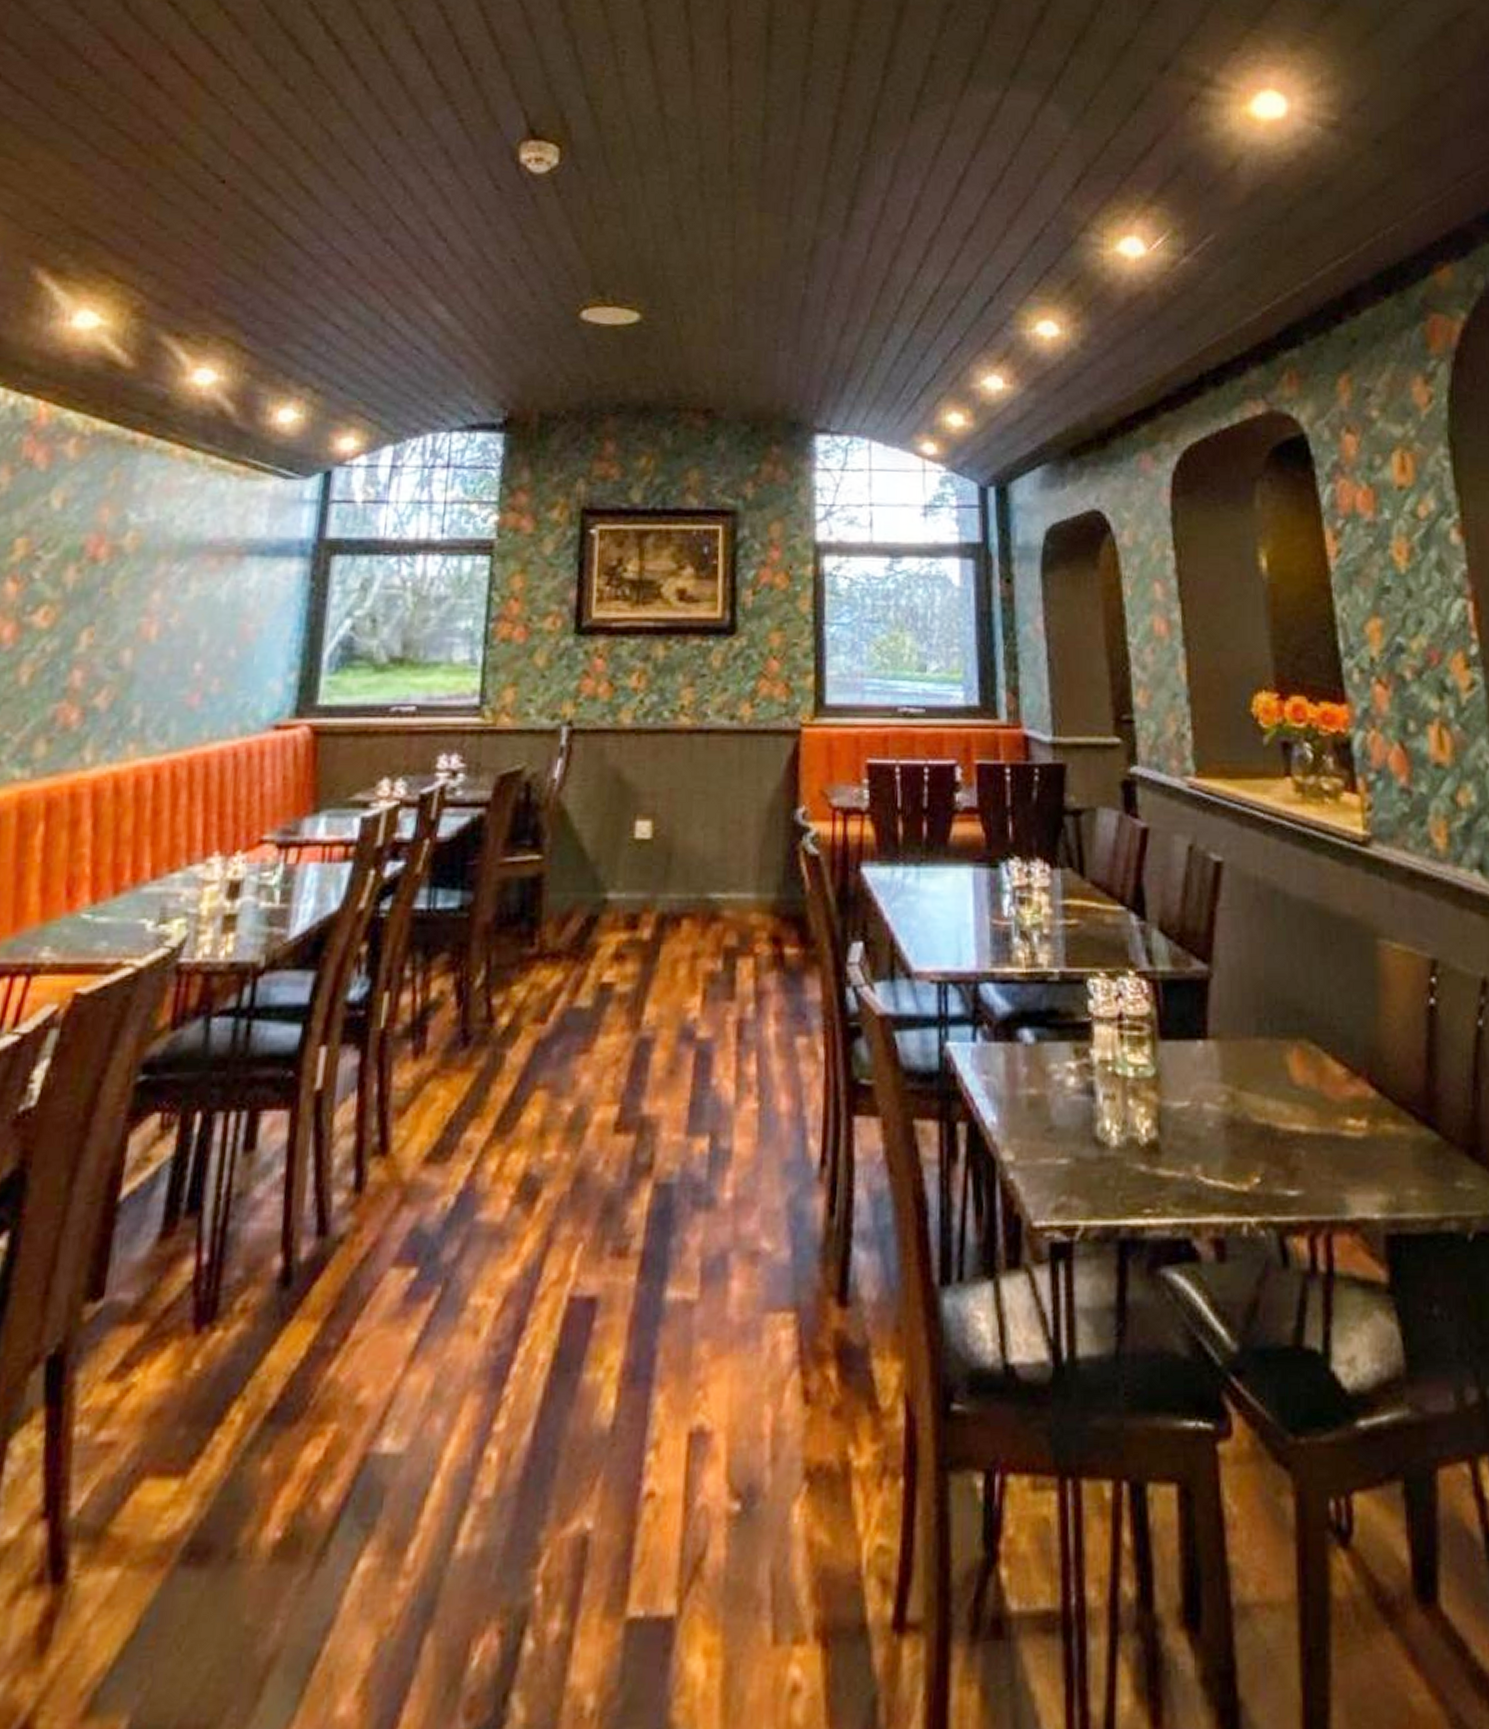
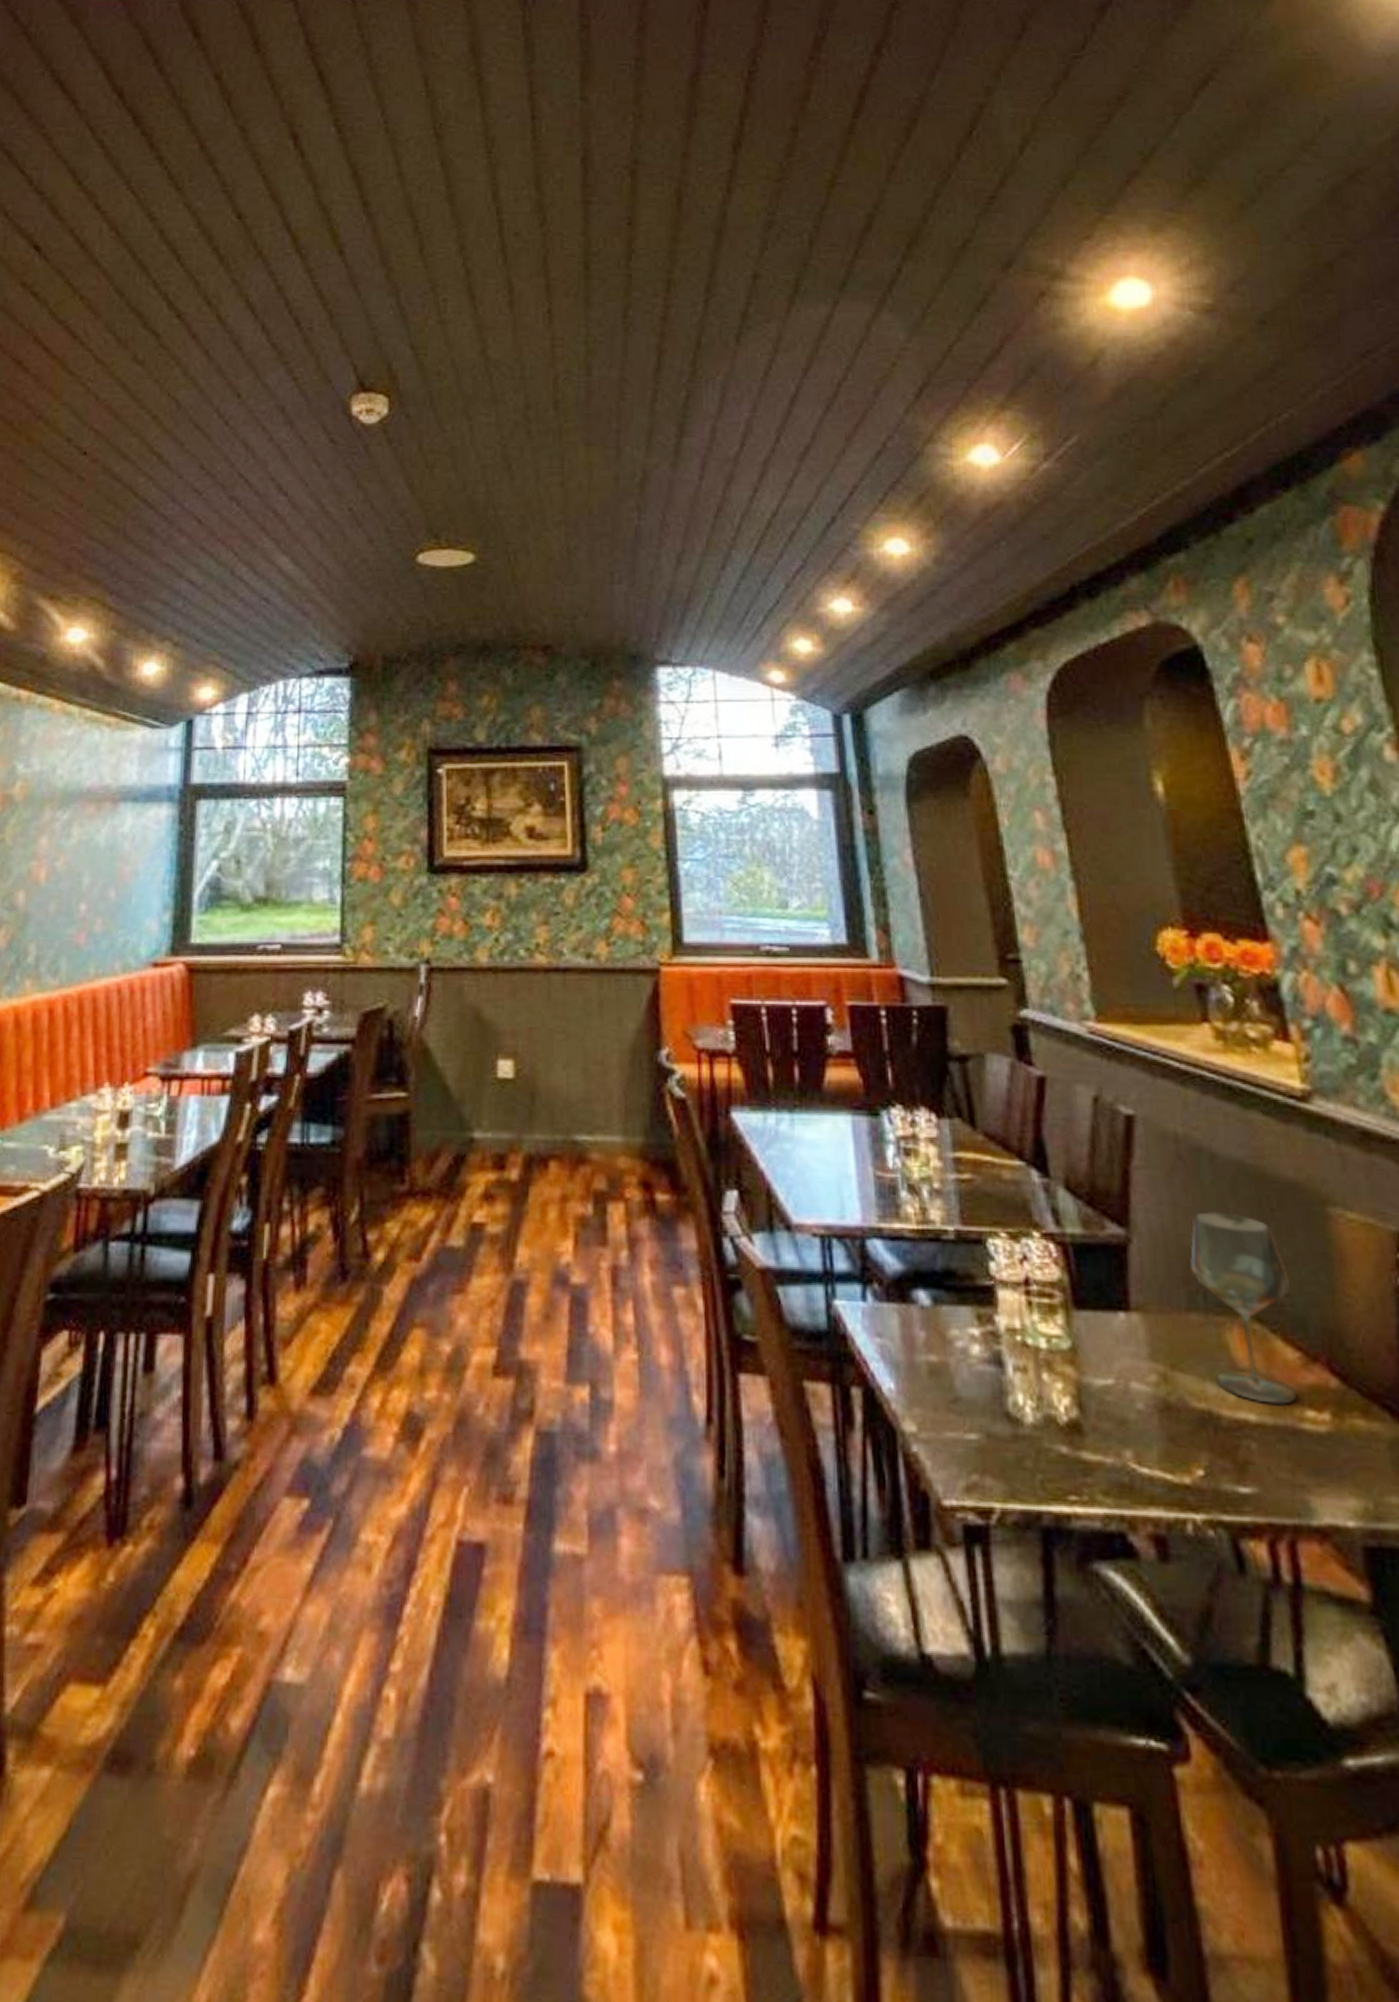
wine glass: none [1260,947,1342,1115] -> present [1189,1212,1296,1404]

